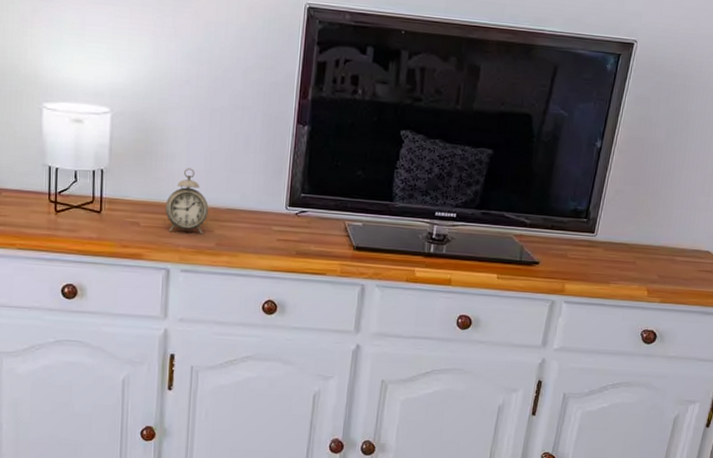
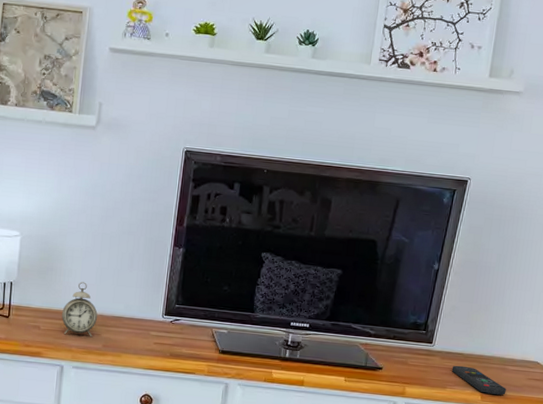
remote control: none [615,257,675,290] -> present [451,365,507,395]

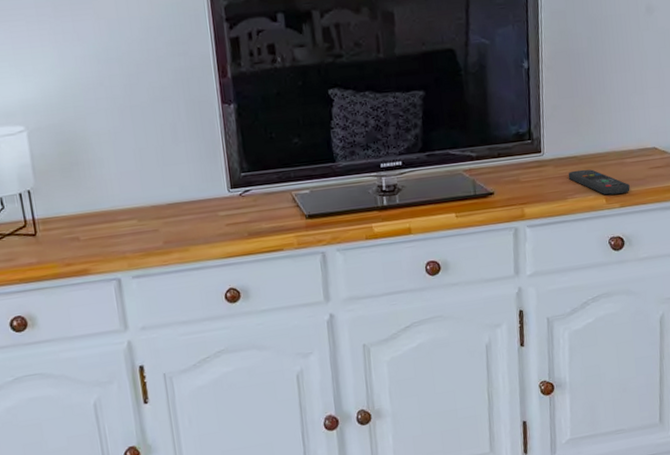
alarm clock: present [62,282,98,337] -> none [102,170,149,240]

